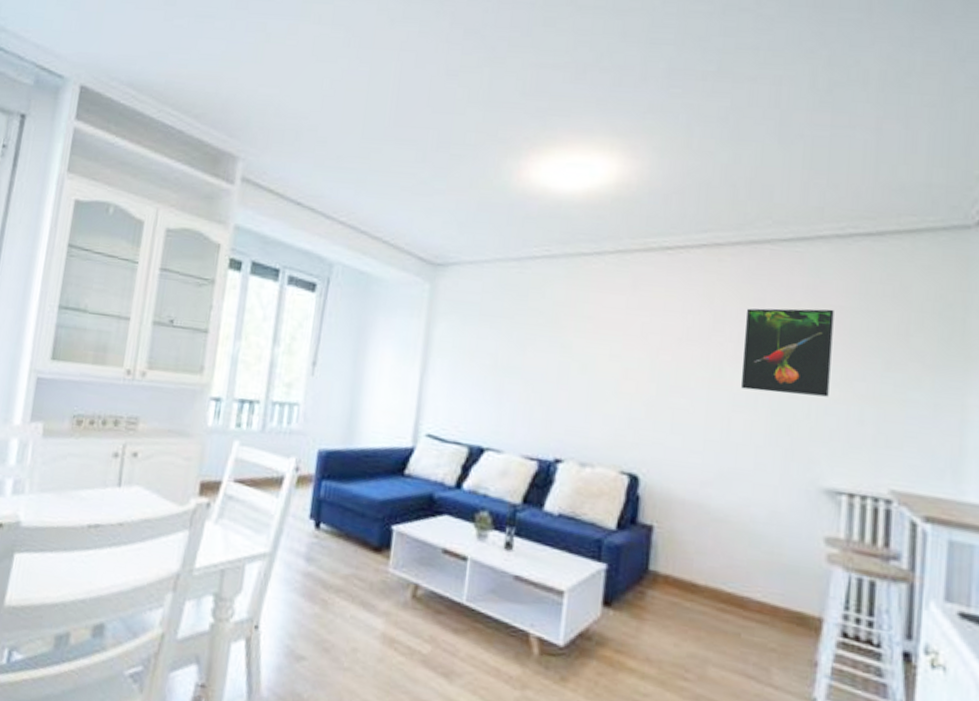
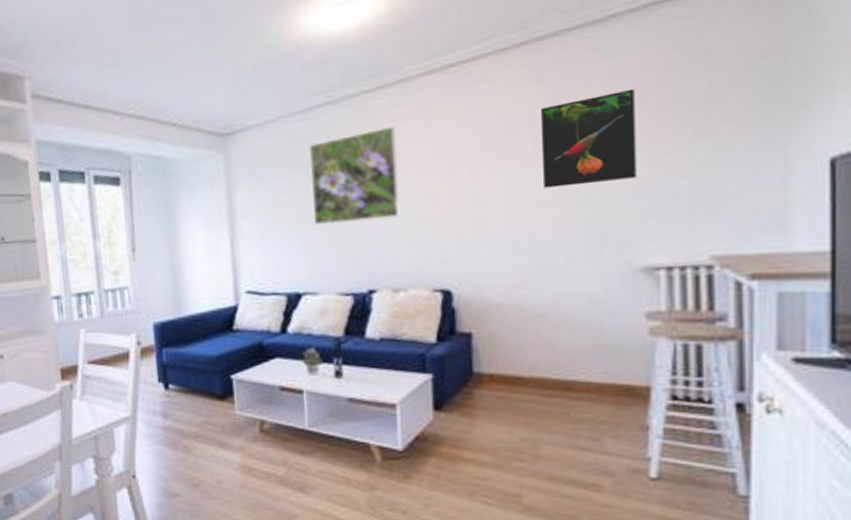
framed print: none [511,293,607,387] -> present [310,126,400,225]

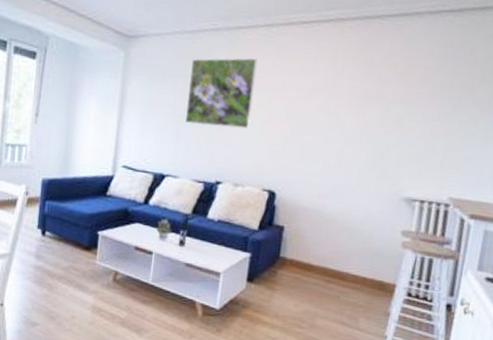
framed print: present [540,88,637,188] -> none [352,68,422,133]

